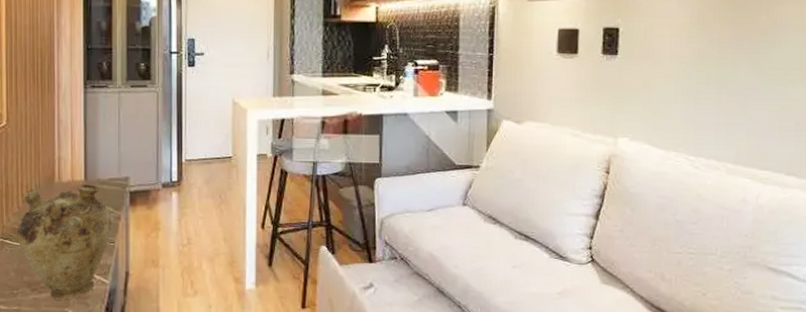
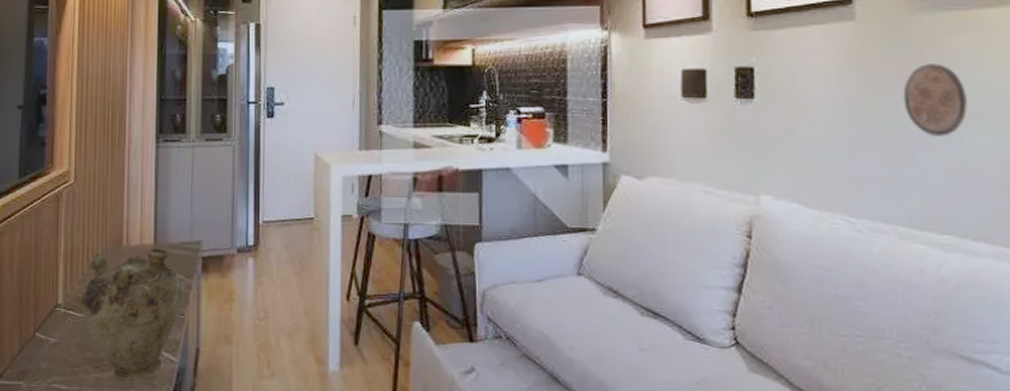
decorative medallion: none [740,27,791,89] -> present [903,64,967,137]

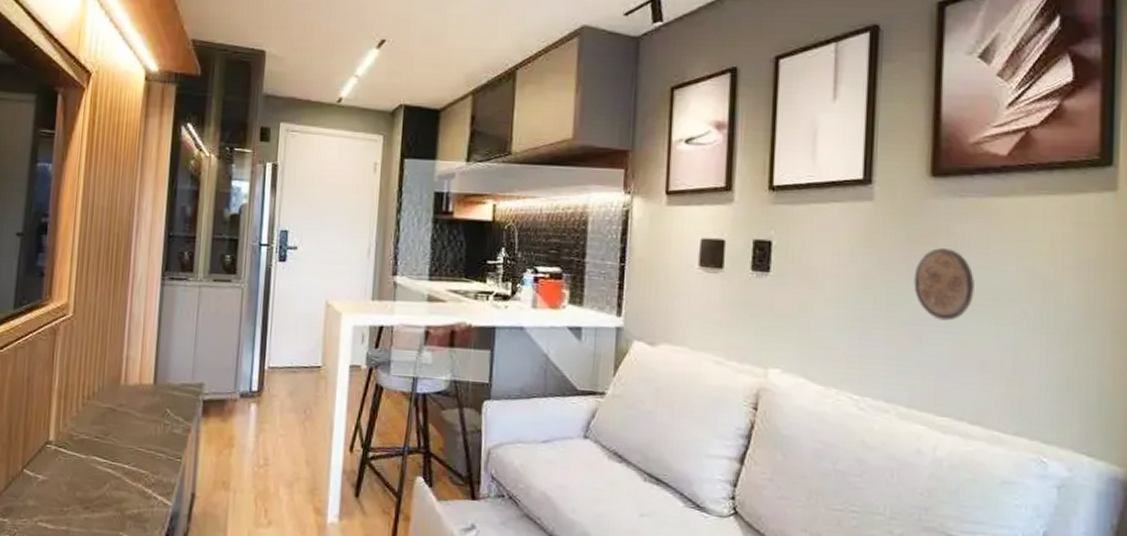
vase: present [80,248,182,380] -> none [72,388,181,522]

